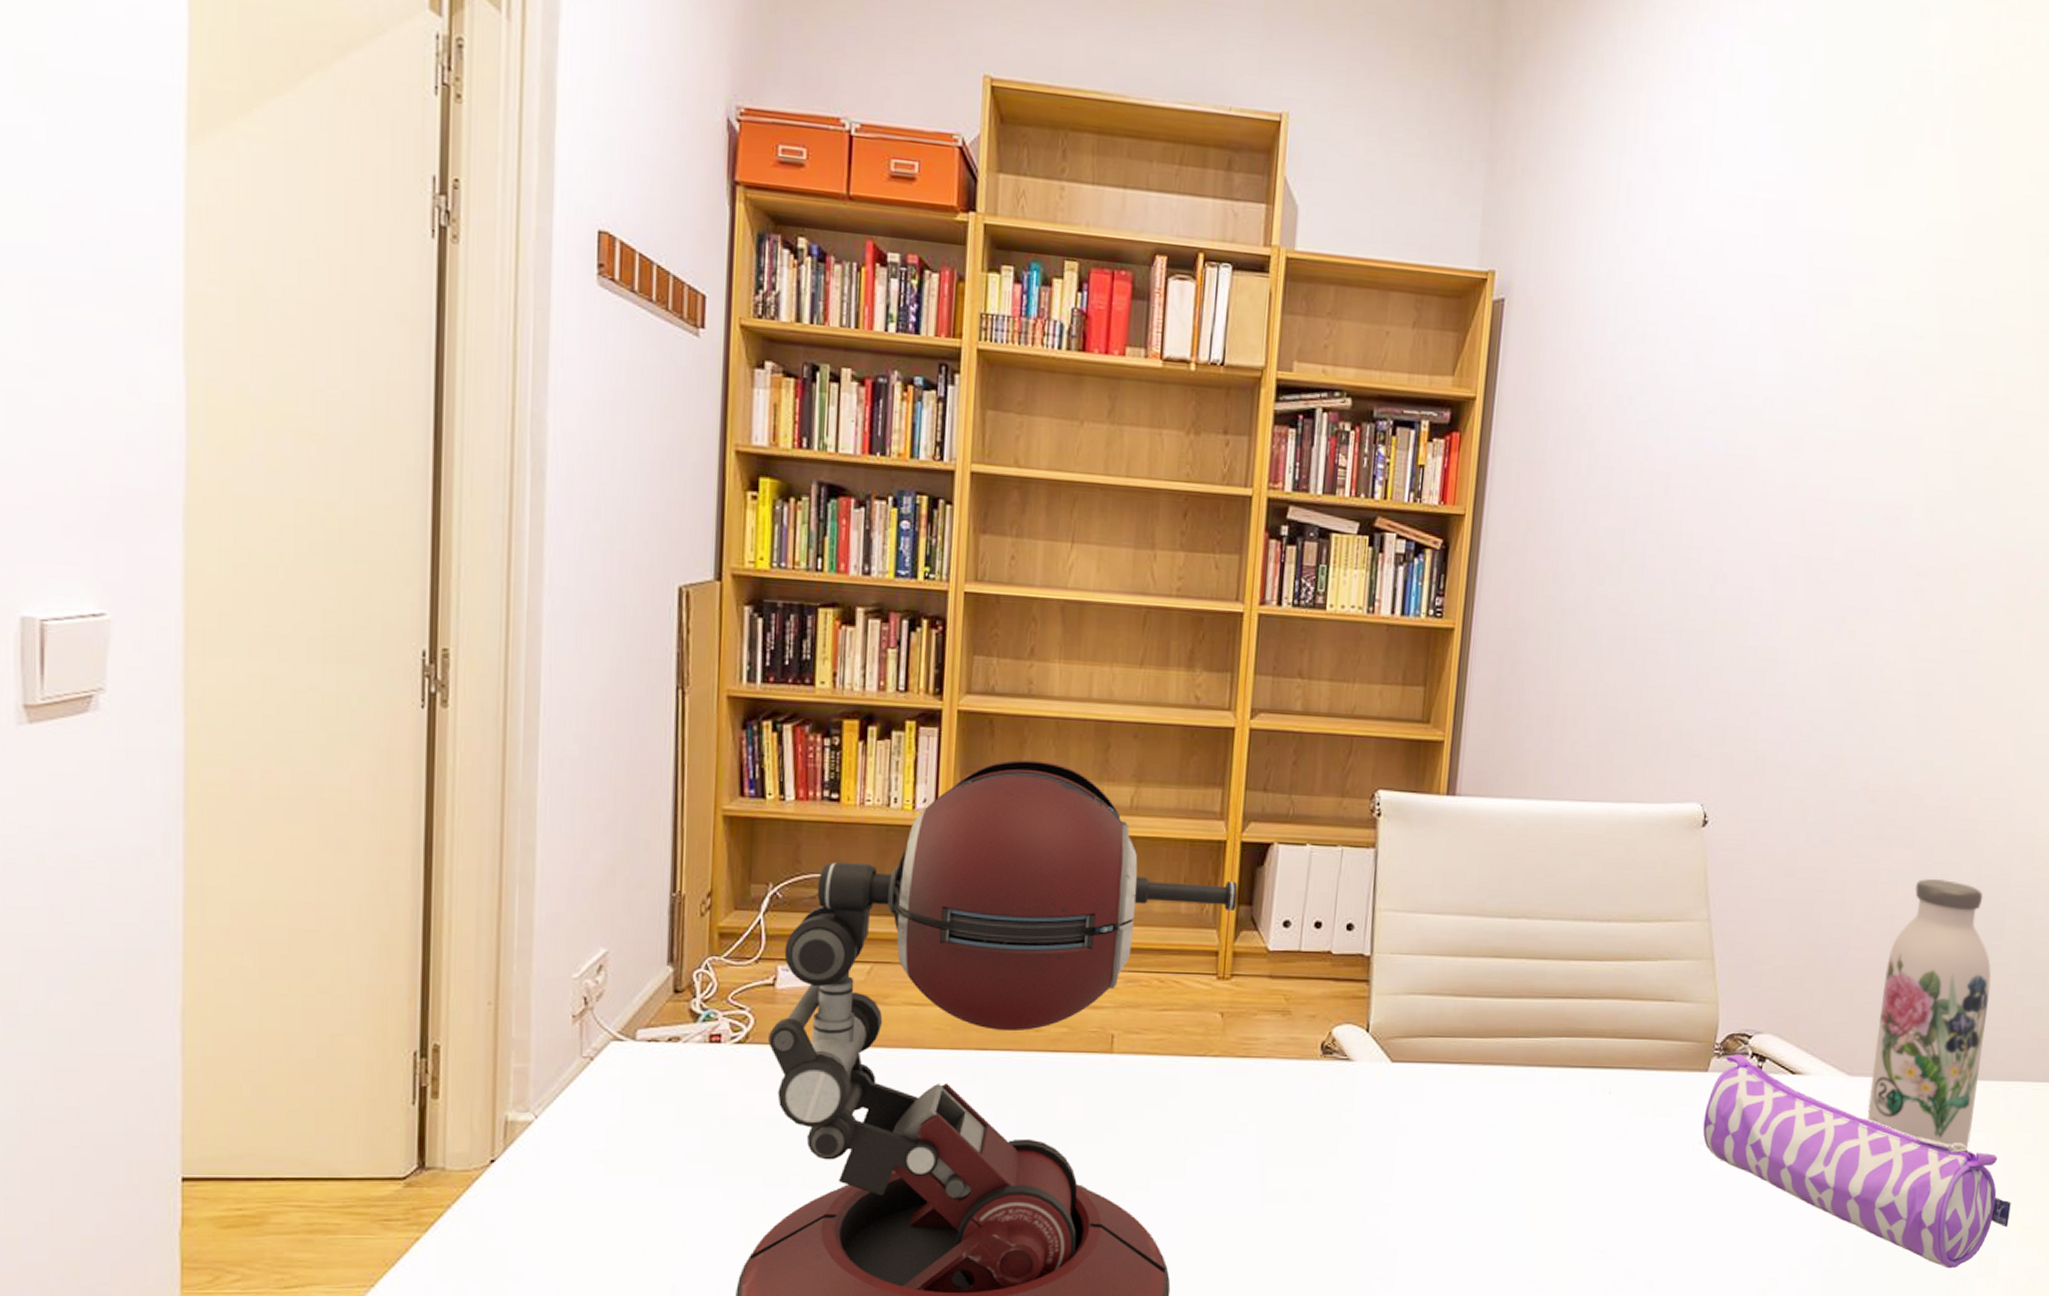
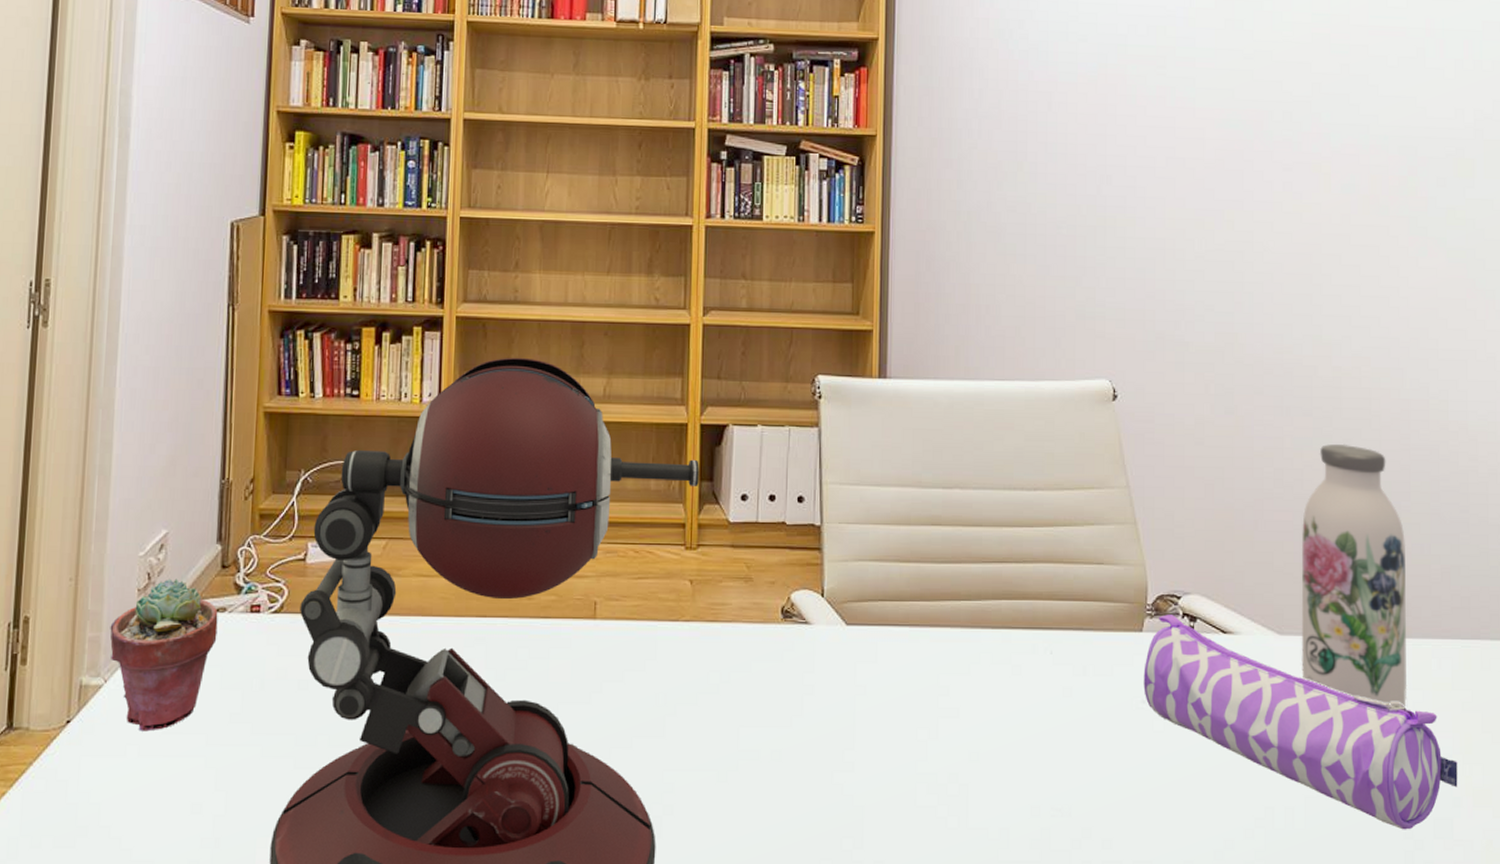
potted succulent: none [539,1003,671,1172] -> present [110,578,218,732]

